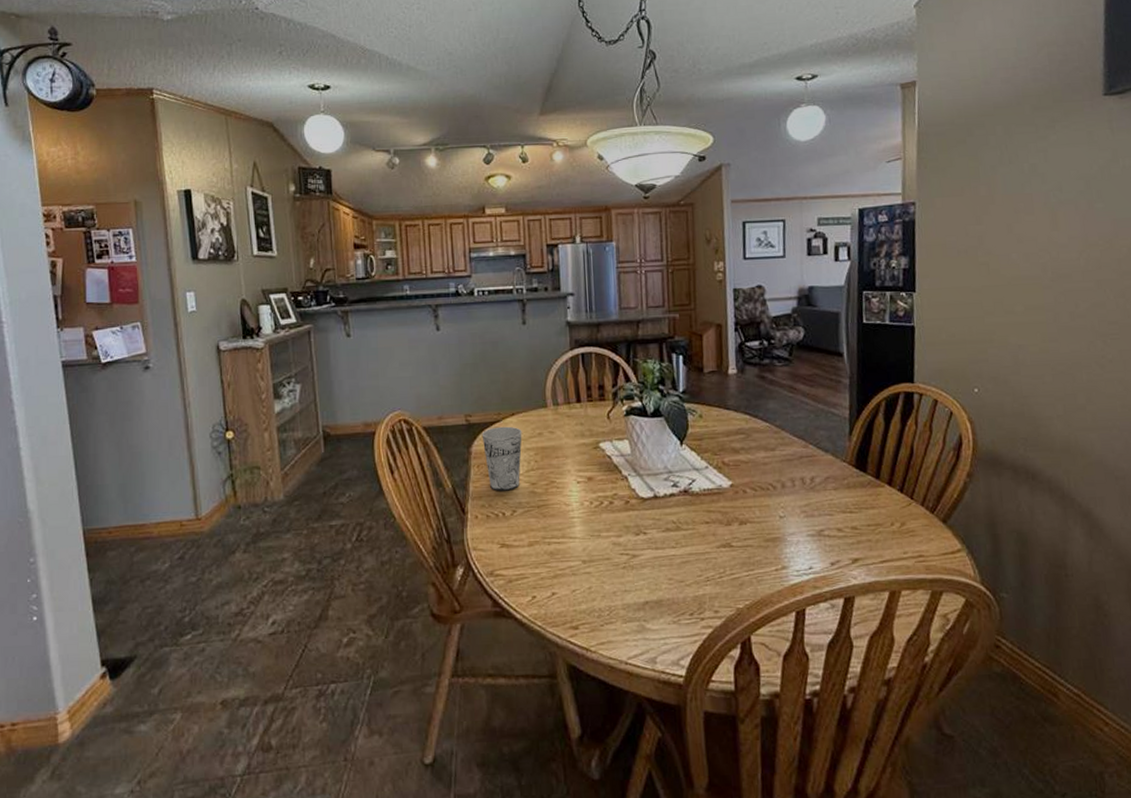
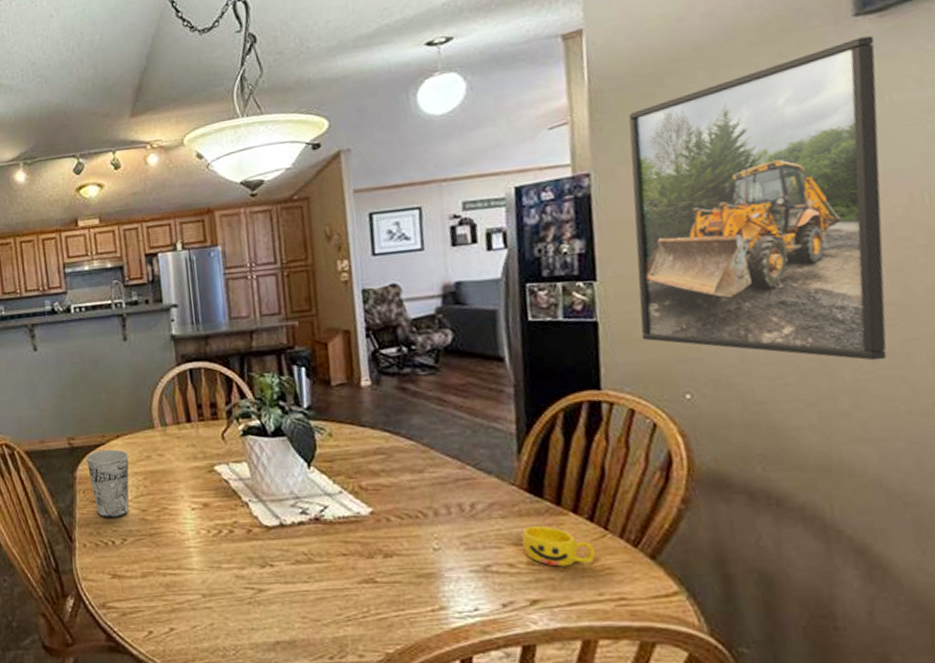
cup: none [848,496,903,530] -> present [521,526,596,567]
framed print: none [945,112,1116,366] -> present [628,36,887,361]

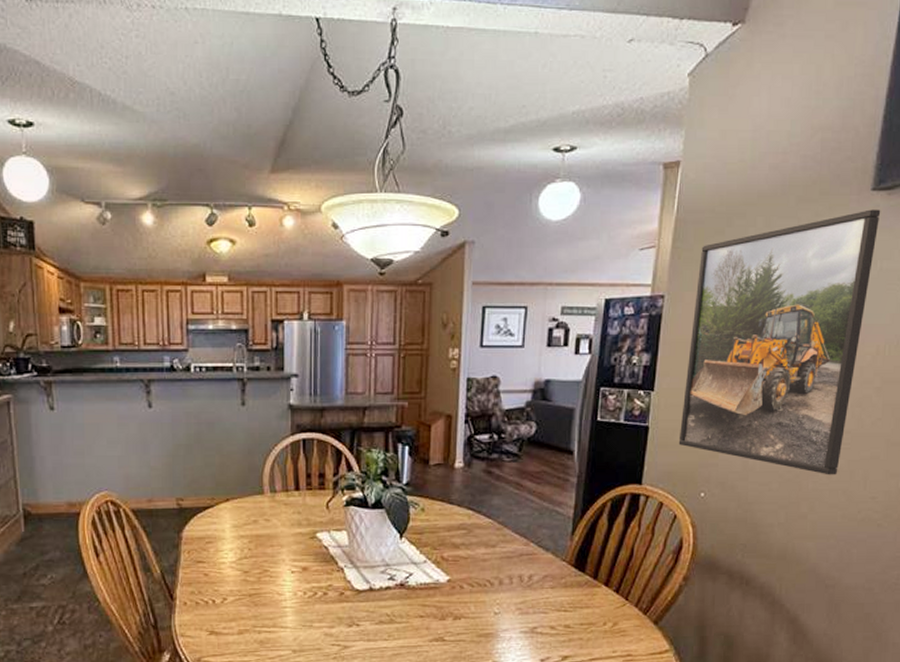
cup: present [85,449,130,518] -> none [193,512,236,578]
cup: present [521,526,596,567] -> none [563,596,616,629]

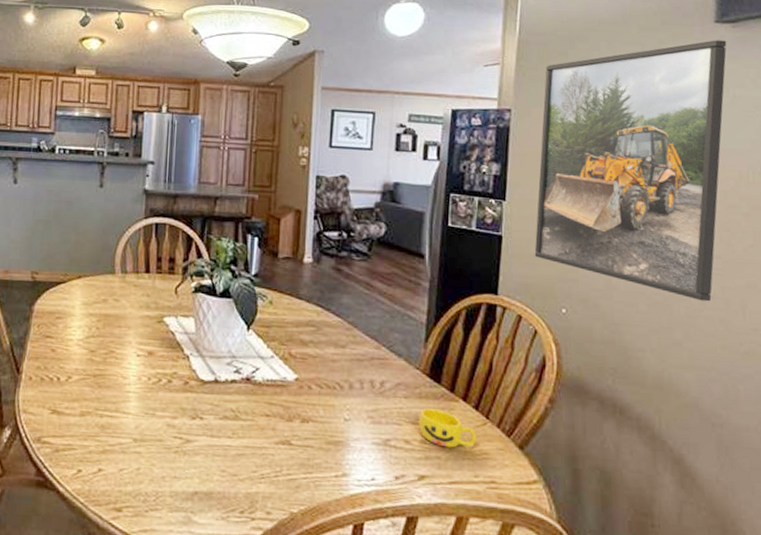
cup: none [563,596,616,629] -> present [419,408,476,448]

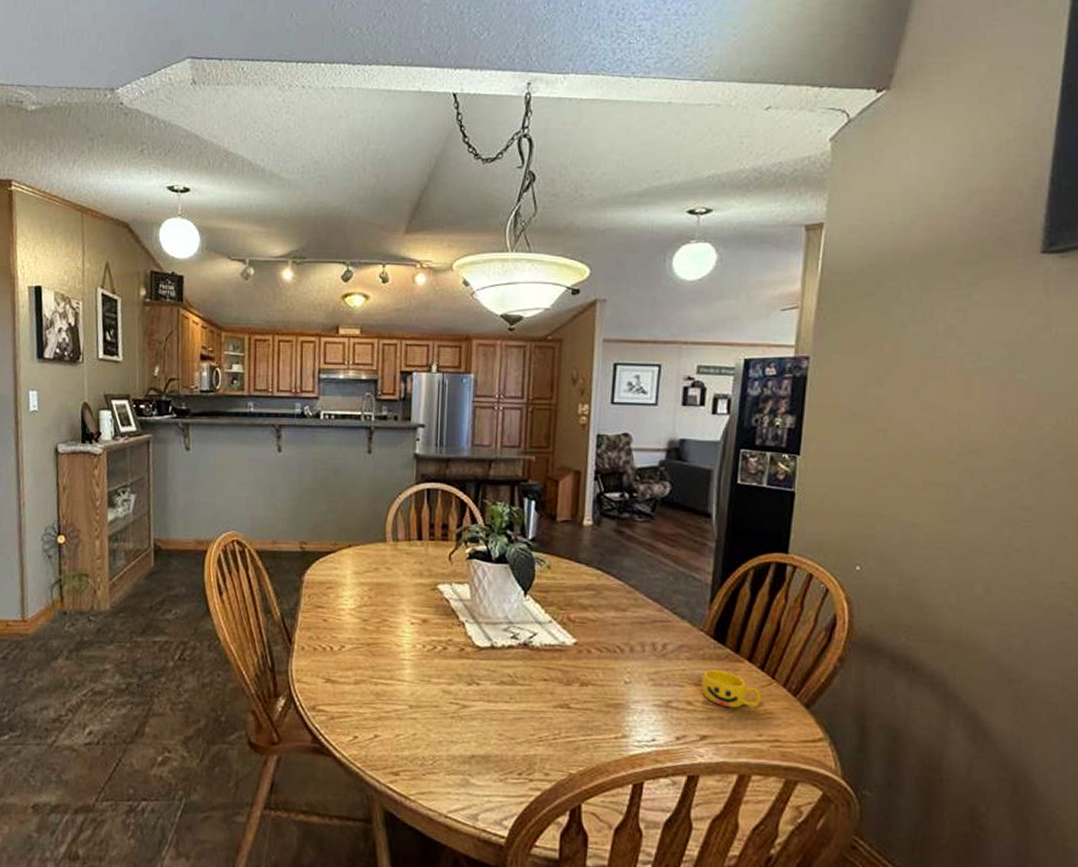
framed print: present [534,40,727,302] -> none [829,272,1053,555]

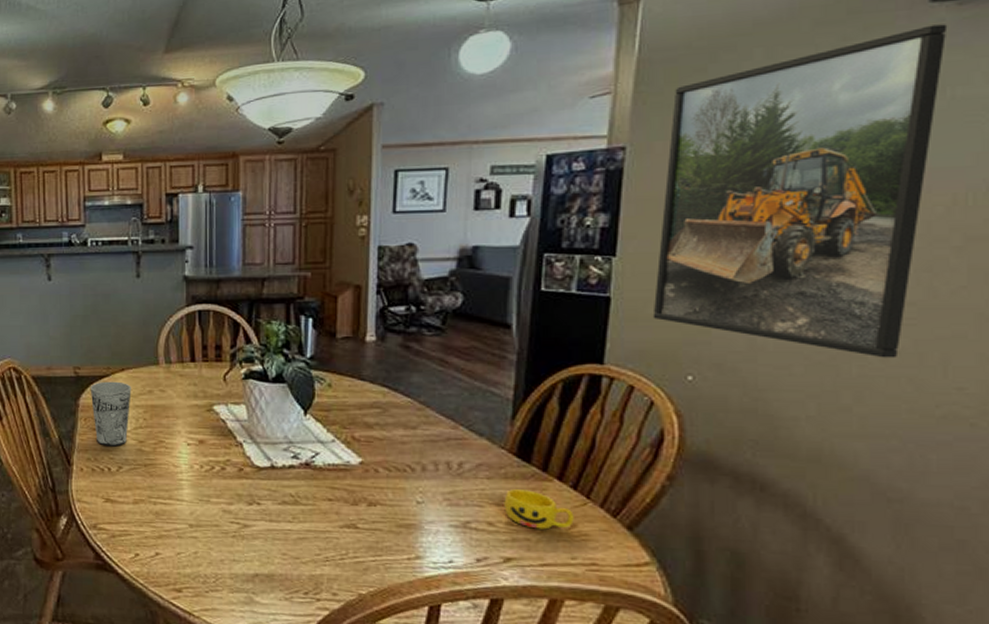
cup: none [315,557,358,625] -> present [90,381,132,447]
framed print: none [829,272,1053,555] -> present [652,24,948,358]

